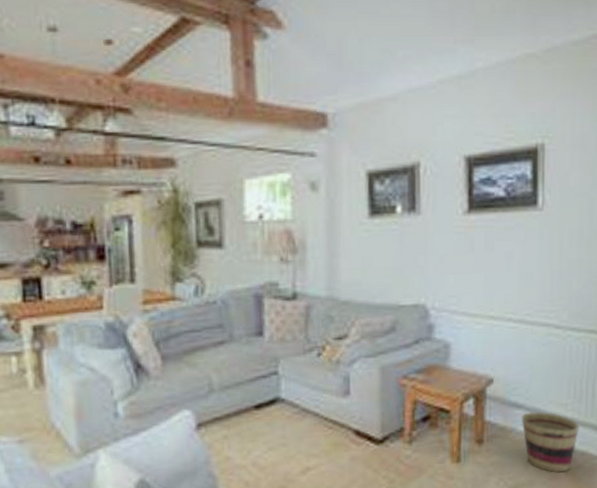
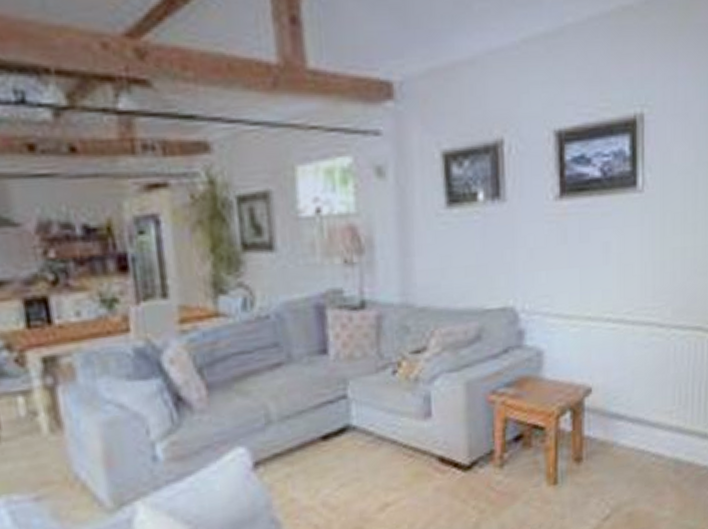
basket: present [521,411,579,473] -> none [623,421,685,488]

